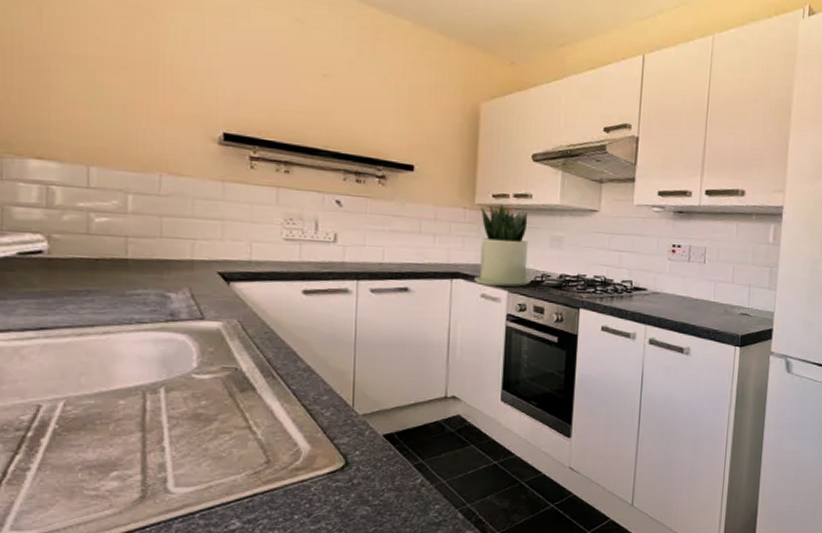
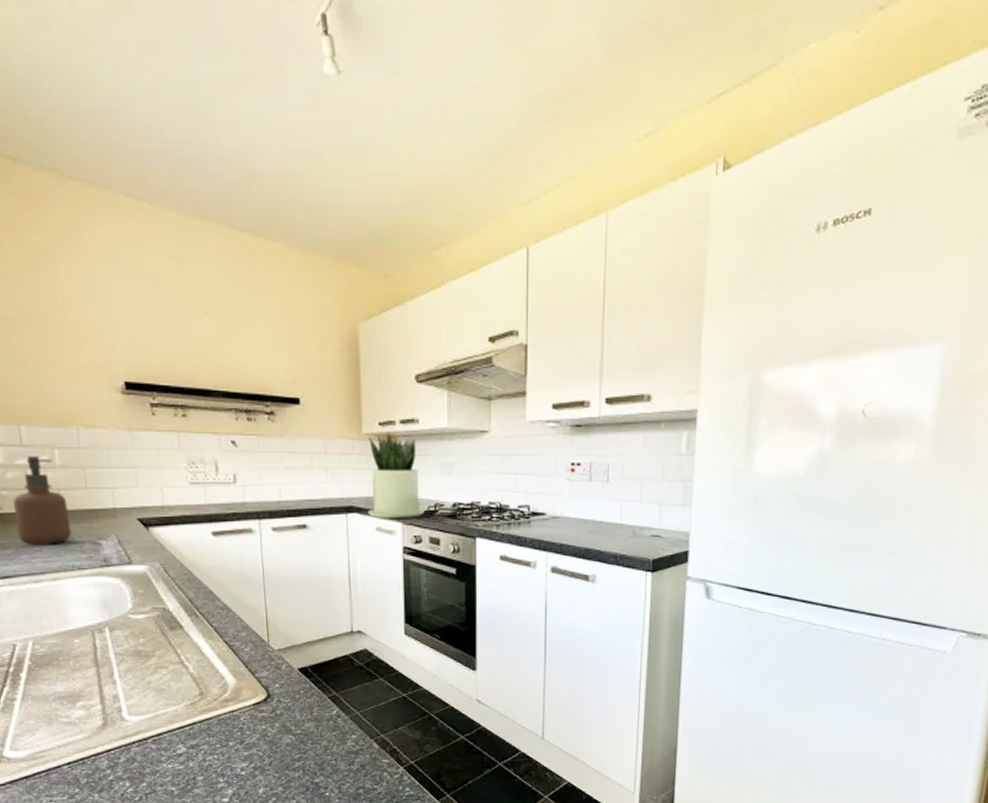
soap dispenser: none [65,199,136,296] -> present [12,456,72,546]

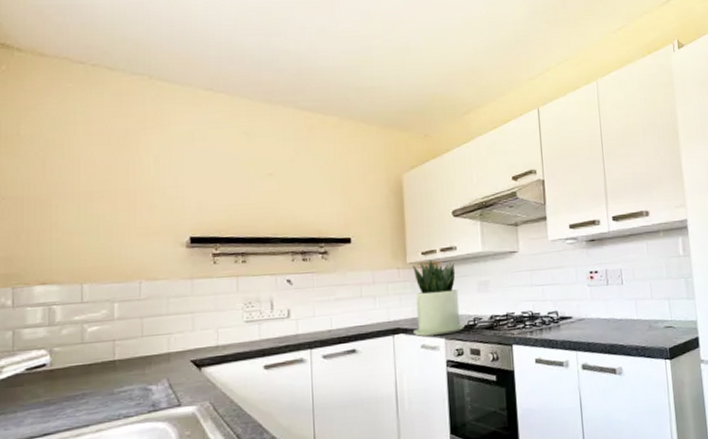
soap dispenser: present [12,456,72,546] -> none [64,311,122,399]

